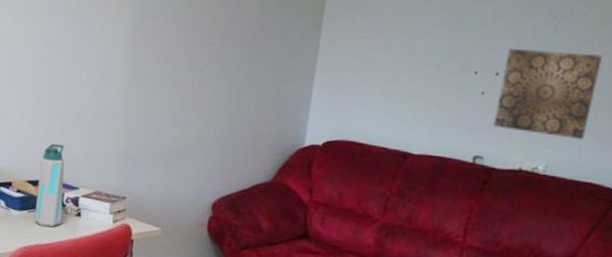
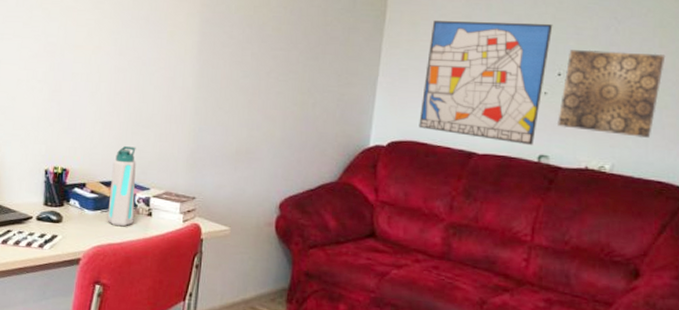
wall art: none [355,17,493,146] -> present [419,21,553,146]

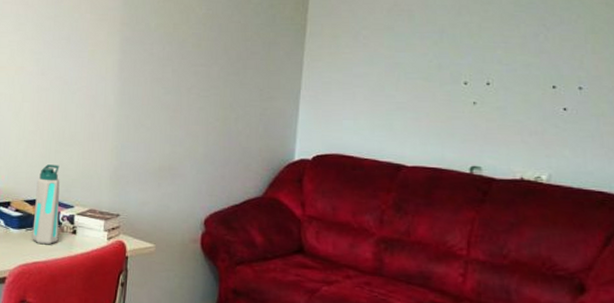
wall art: present [419,21,553,146] -> none [344,32,479,157]
wall art: present [556,49,666,139] -> none [487,57,600,148]

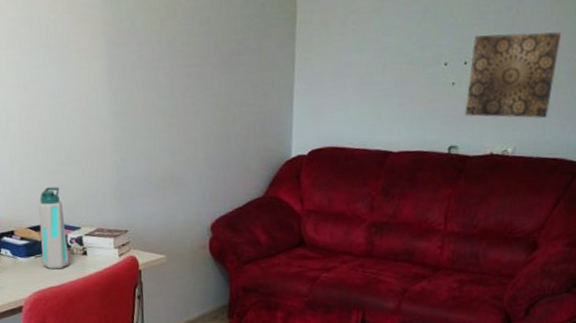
wall art: none [487,57,600,148] -> present [464,31,562,119]

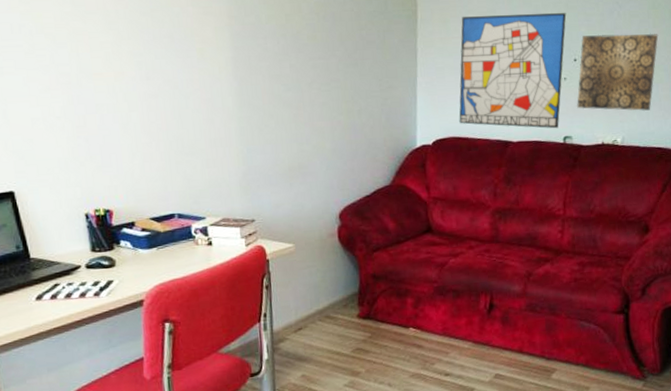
water bottle: present [38,187,69,270] -> none [160,177,193,261]
wall art: none [336,10,459,138] -> present [459,12,567,129]

